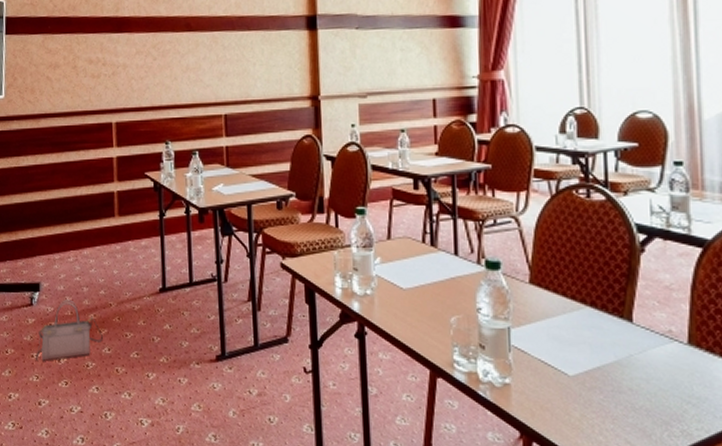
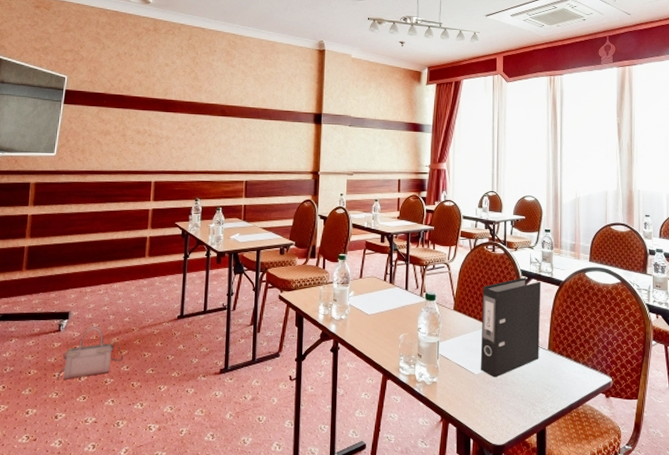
binder: none [574,235,674,382] -> present [480,277,542,378]

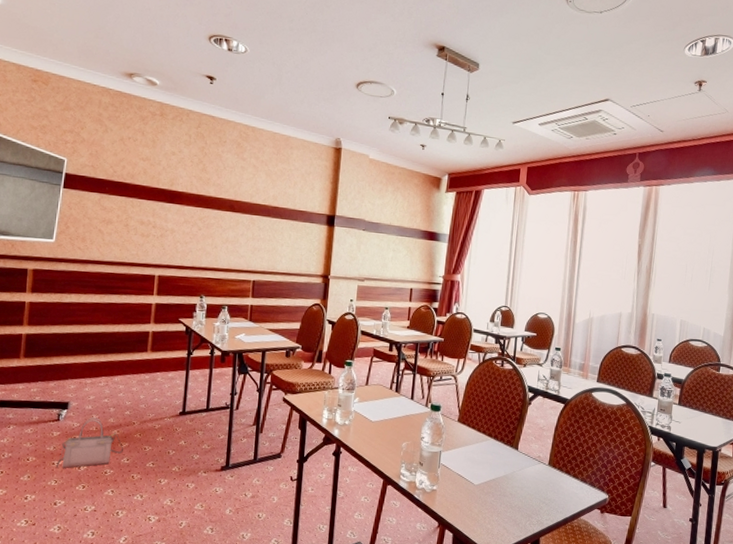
binder: present [480,277,542,378] -> none [480,394,548,489]

